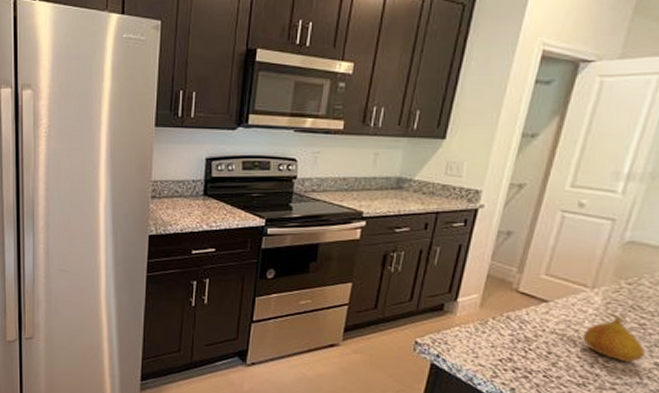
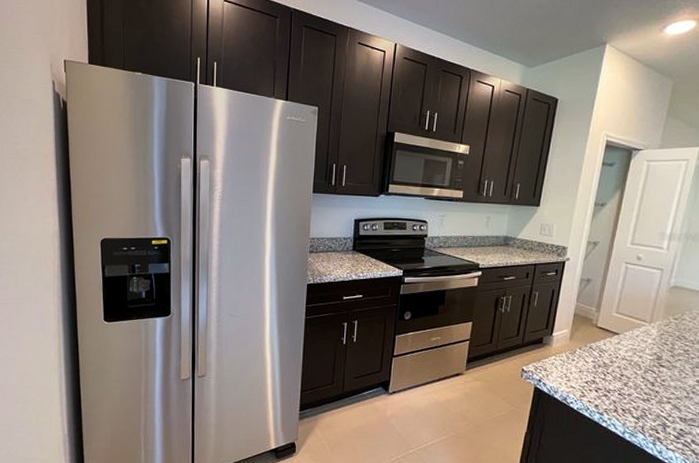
fruit: present [582,315,645,363] -> none [645,344,689,381]

